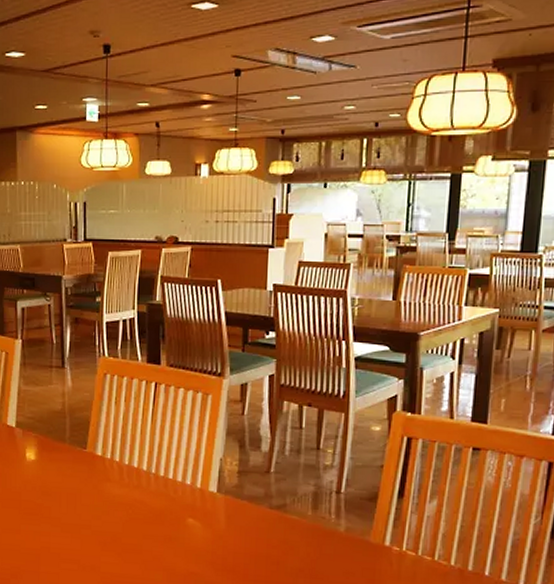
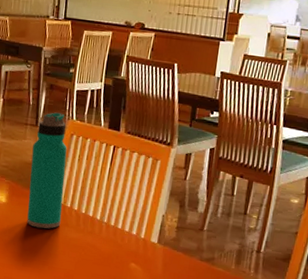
water bottle: none [60,350,102,487] -> present [27,112,67,229]

